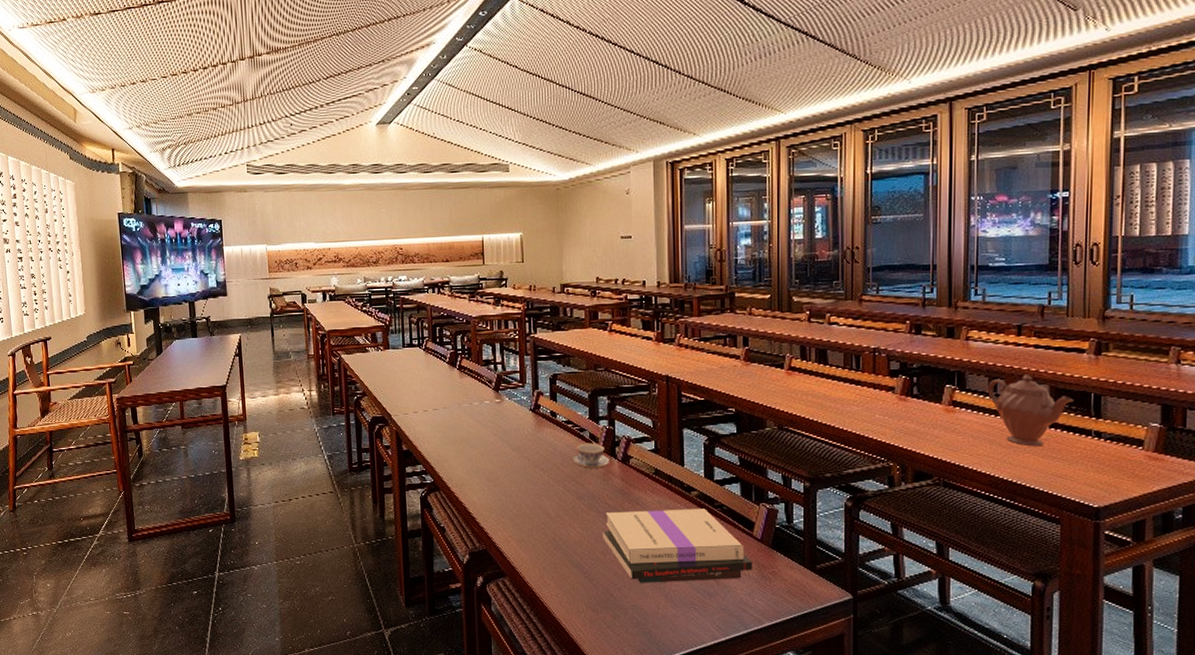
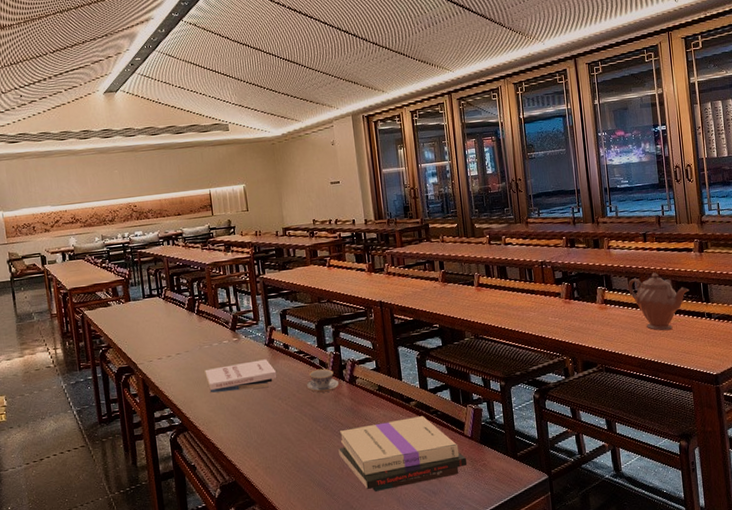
books: none [462,425,541,455] -> present [204,359,277,393]

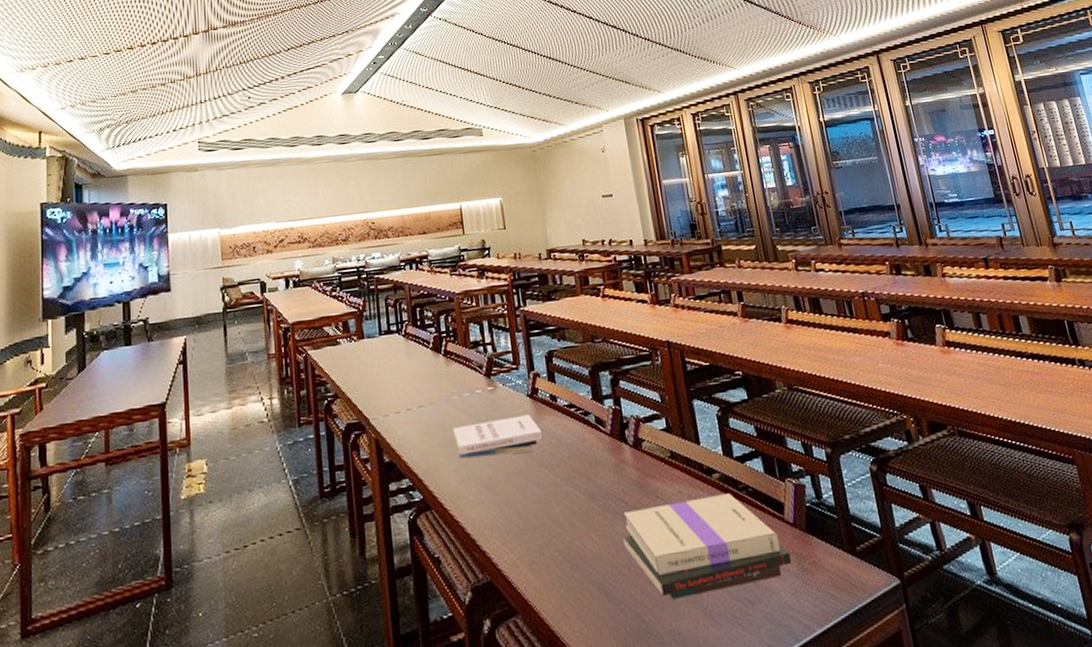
teacup: present [306,368,340,393] -> none [579,427,622,460]
teapot: present [628,273,689,331] -> none [973,307,1052,382]

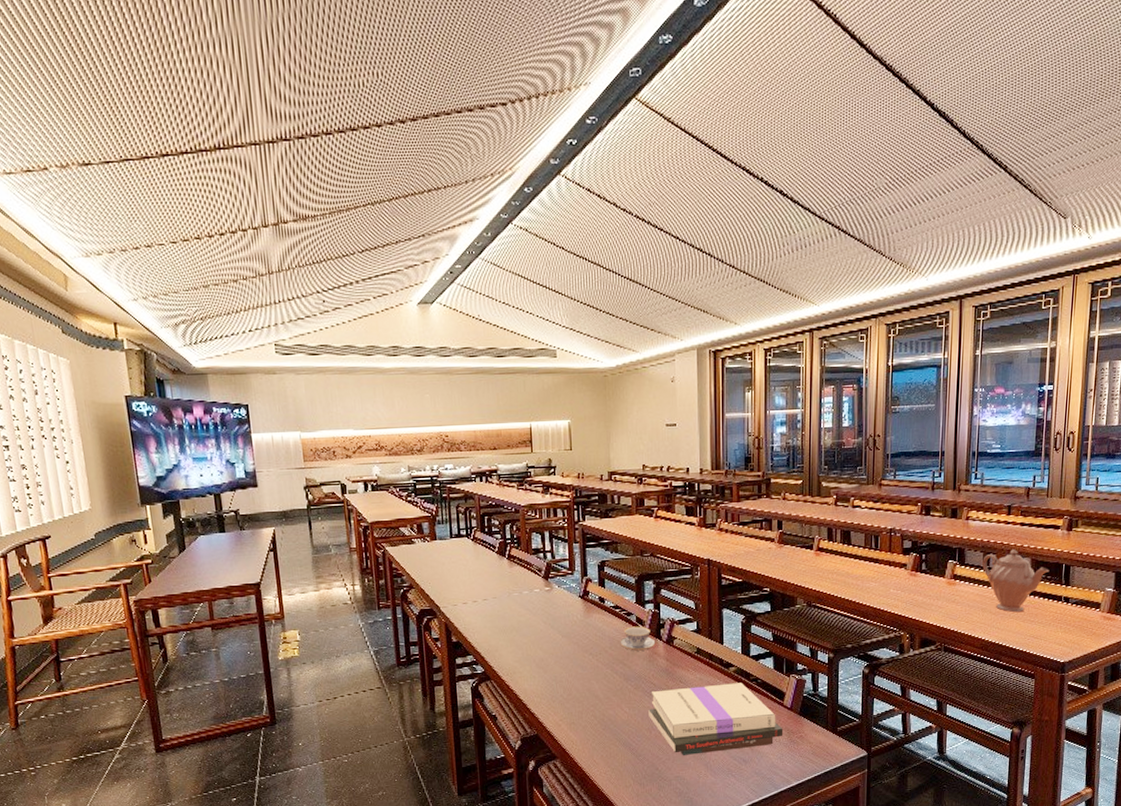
books: present [452,414,543,459] -> none [512,612,590,643]
teacup: none [579,427,622,460] -> present [620,626,656,651]
teapot: none [973,307,1052,382] -> present [982,549,1049,613]

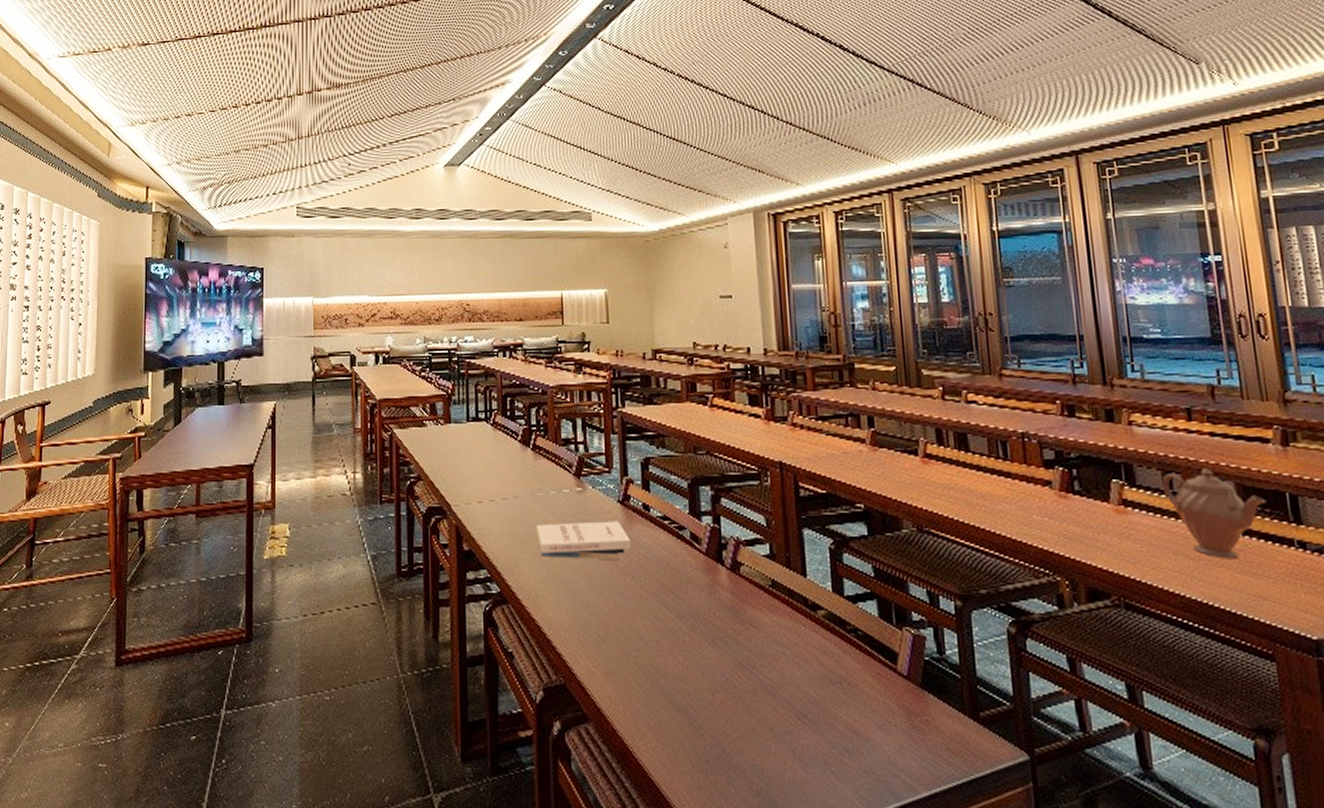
books: none [512,612,590,643] -> present [536,521,632,559]
teacup: present [620,626,656,651] -> none [670,544,717,578]
books: present [649,682,784,755] -> none [710,633,901,734]

